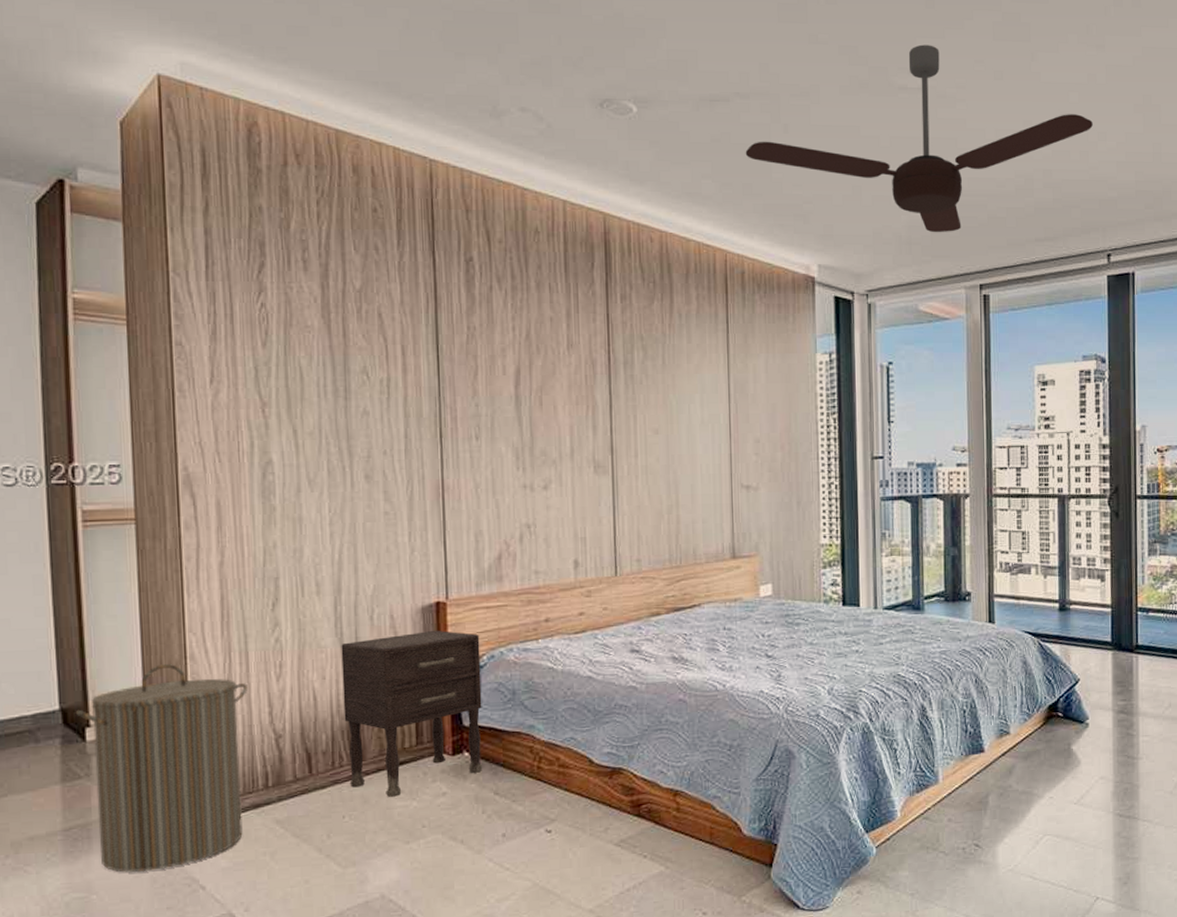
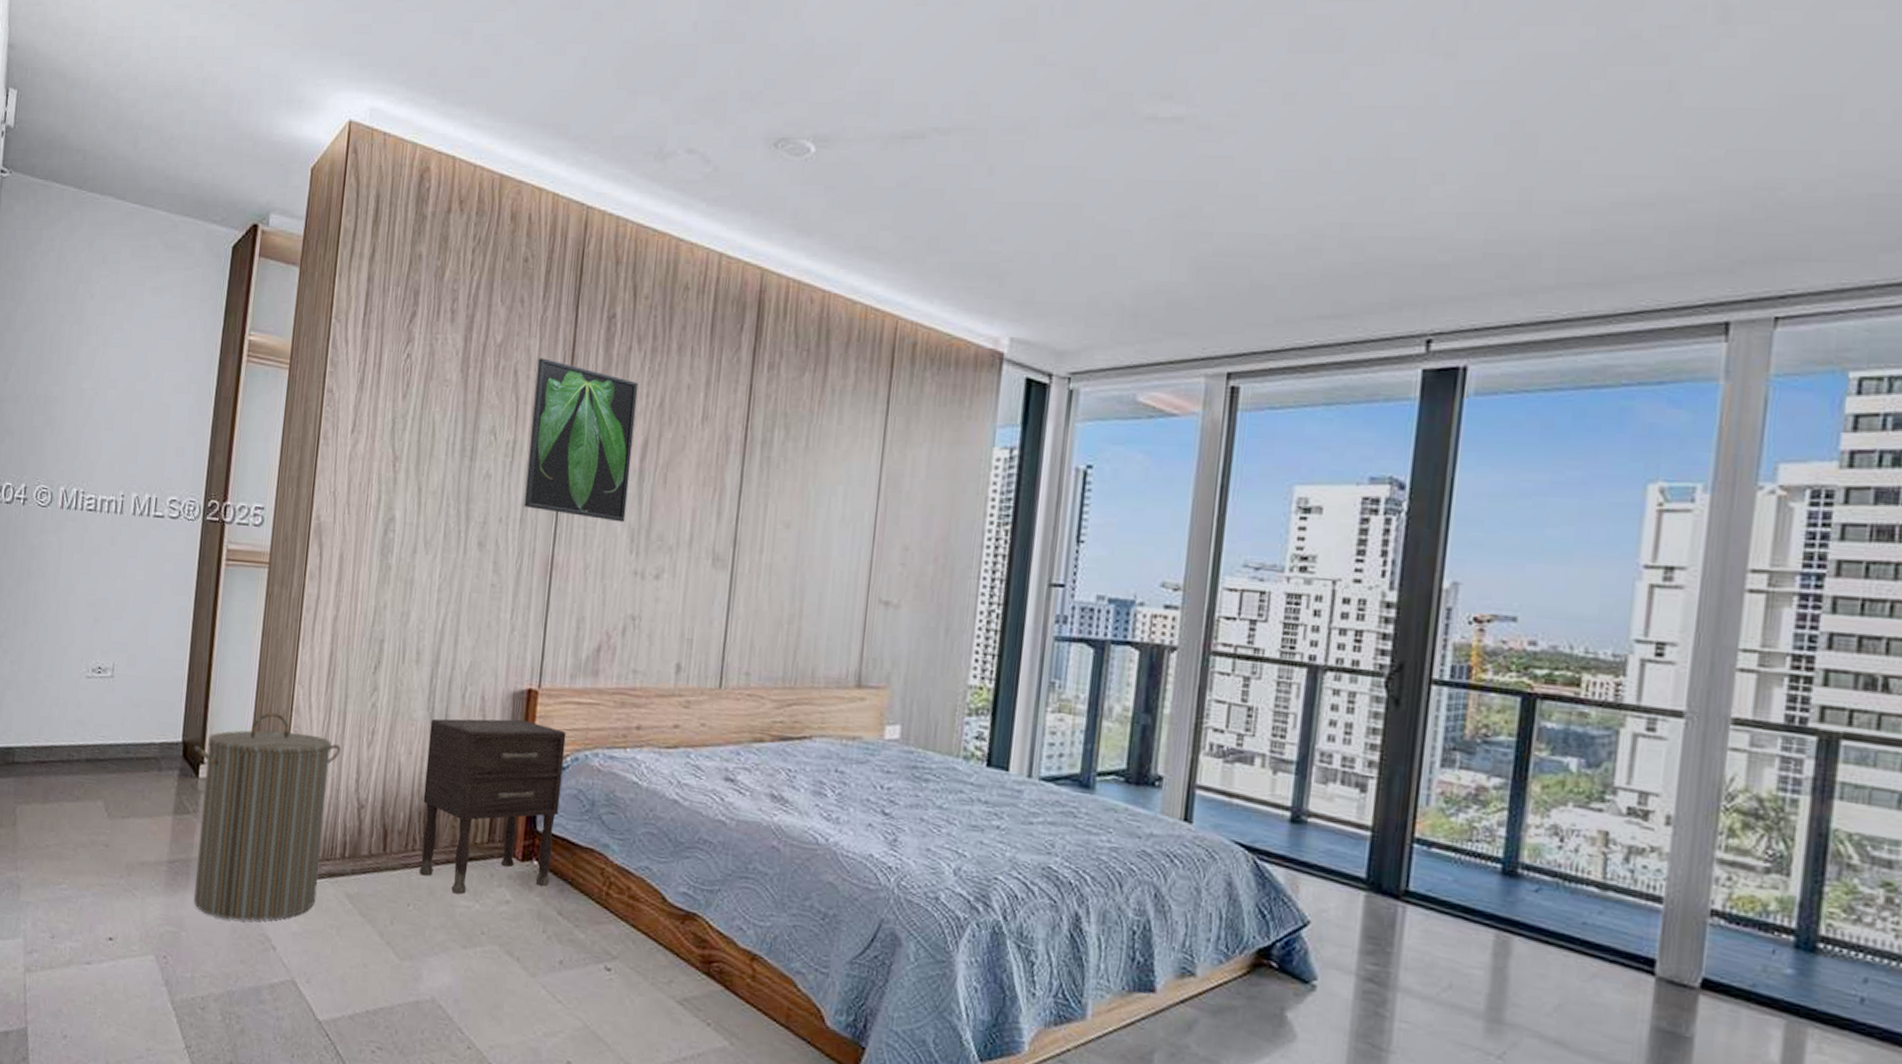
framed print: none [401,300,508,444] -> present [524,358,639,523]
ceiling fan: present [745,44,1093,233] -> none [936,62,1426,304]

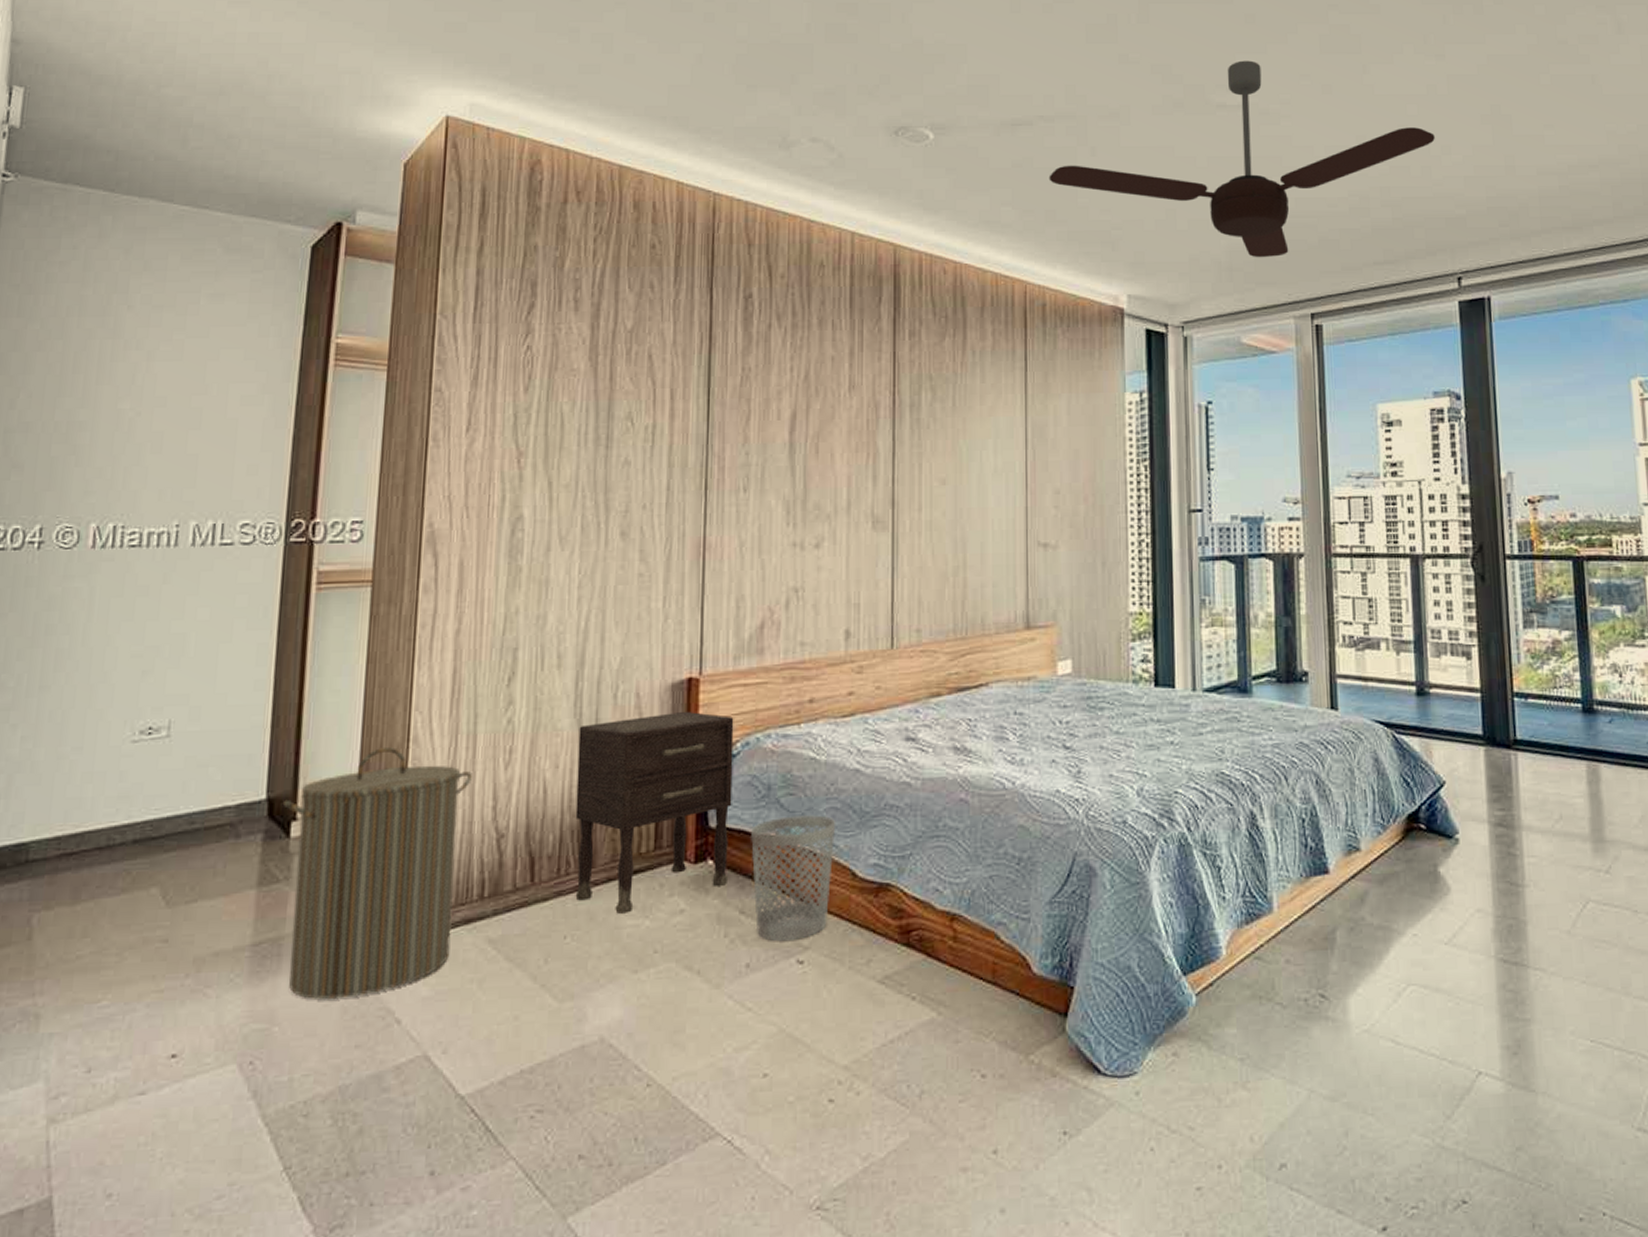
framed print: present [524,358,639,523] -> none [669,341,781,496]
wastebasket: none [571,833,652,948] -> present [751,814,836,942]
ceiling fan: none [936,62,1426,304] -> present [1049,60,1435,258]

